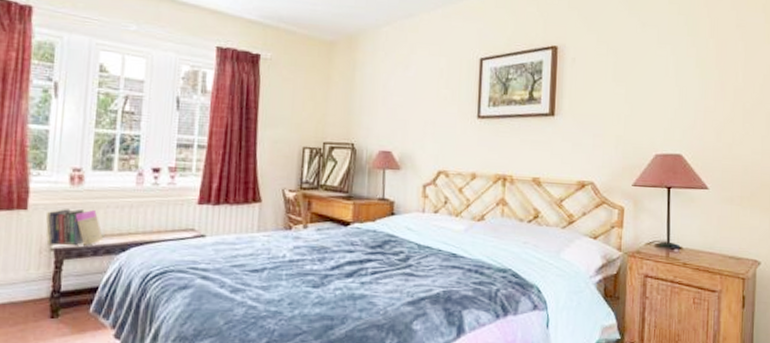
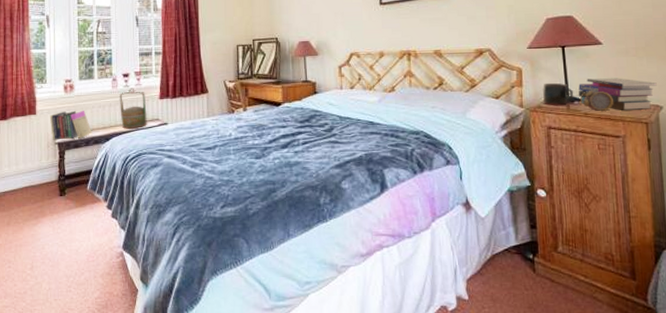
decorative basket: none [144,186,180,239] -> present [120,88,147,129]
mug: none [643,226,675,253] -> present [543,82,574,106]
books: none [679,225,758,264] -> present [578,78,657,110]
alarm clock: none [681,239,713,262] -> present [580,91,613,111]

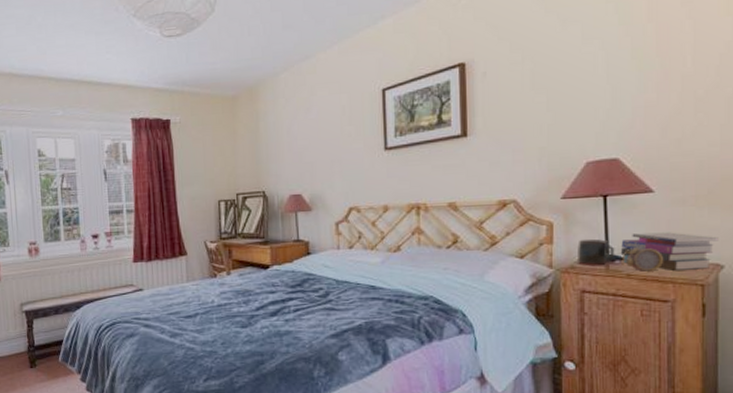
books: present [50,111,91,140] -> none [15,276,61,308]
decorative basket: present [120,88,147,129] -> none [89,250,121,296]

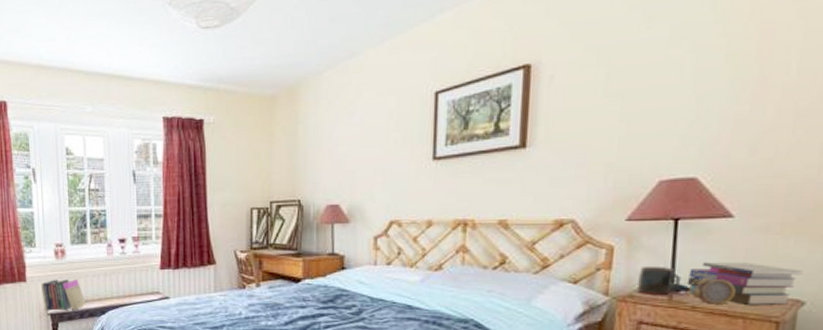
books: none [15,276,61,308] -> present [41,280,86,311]

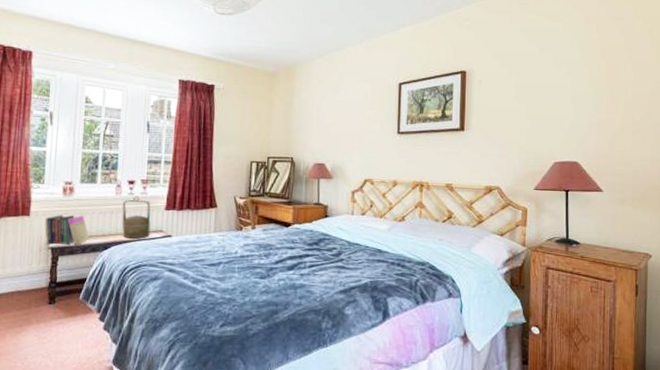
decorative basket: none [116,255,147,302] -> present [122,196,151,239]
mug: present [637,265,682,296] -> none [545,224,573,248]
books: present [686,262,803,305] -> none [576,223,648,257]
alarm clock: present [689,278,735,304] -> none [579,235,608,255]

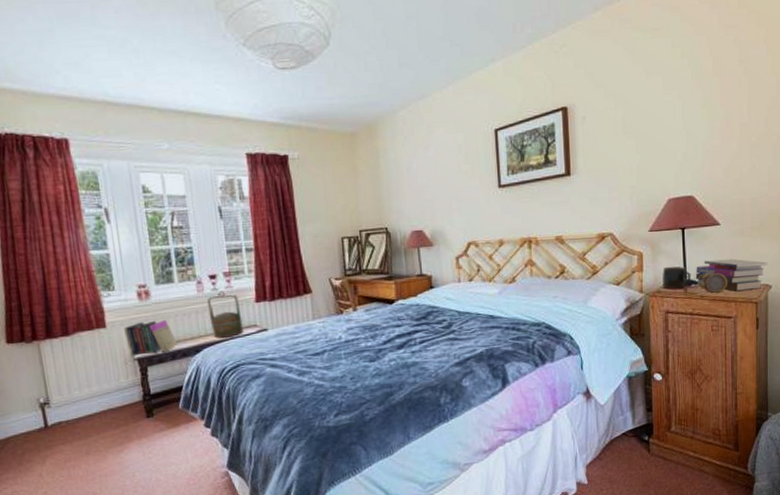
mug: none [545,224,573,248] -> present [662,266,691,290]
books: none [576,223,648,257] -> present [695,258,768,291]
alarm clock: none [579,235,608,255] -> present [697,273,727,293]

